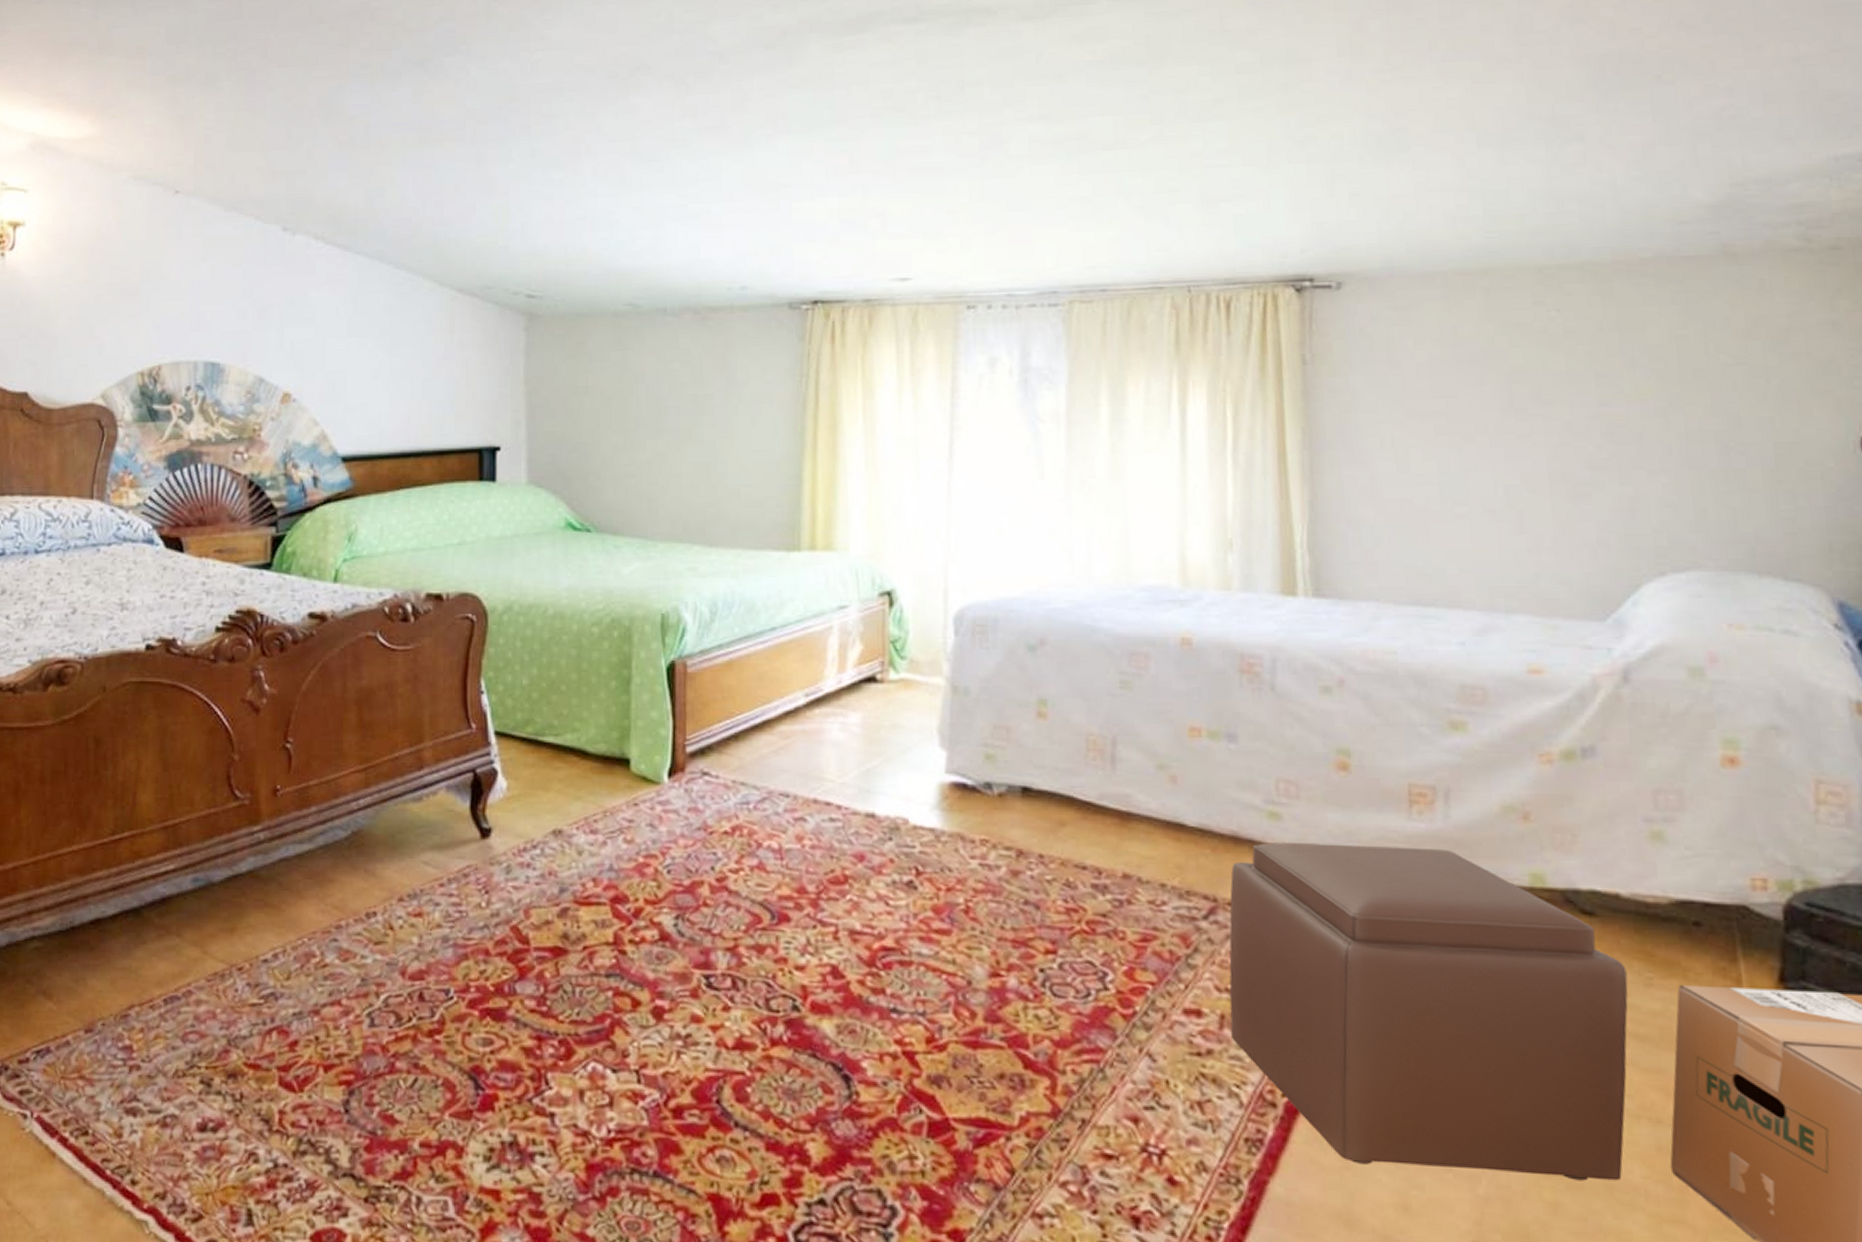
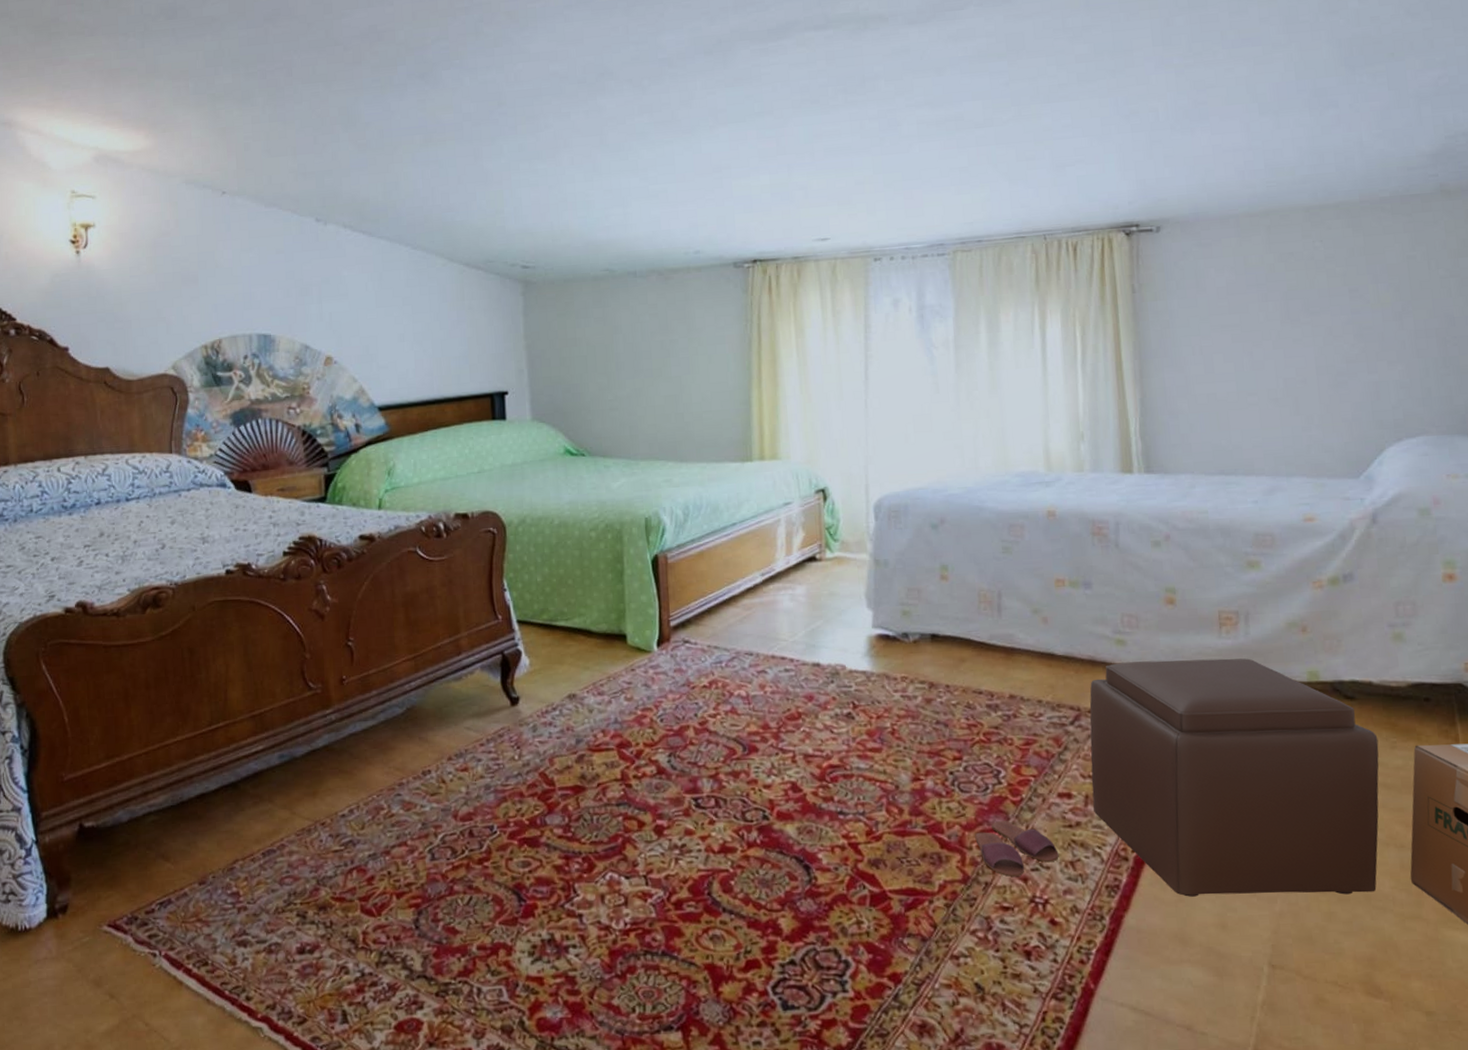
slippers: none [1070,1038,1183,1115] -> present [975,820,1059,877]

